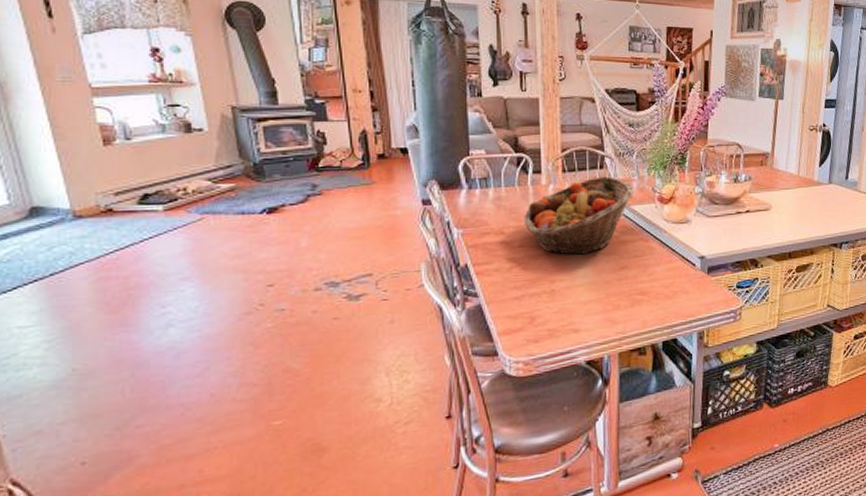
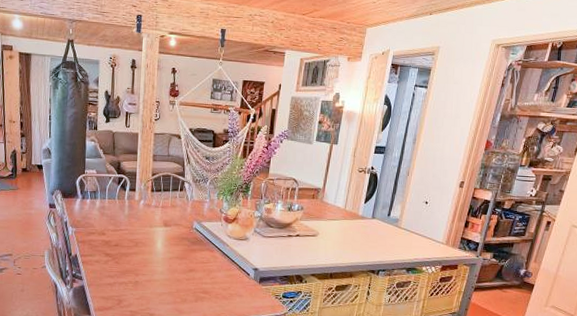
fruit basket: present [523,176,635,256] -> none [119,197,206,258]

